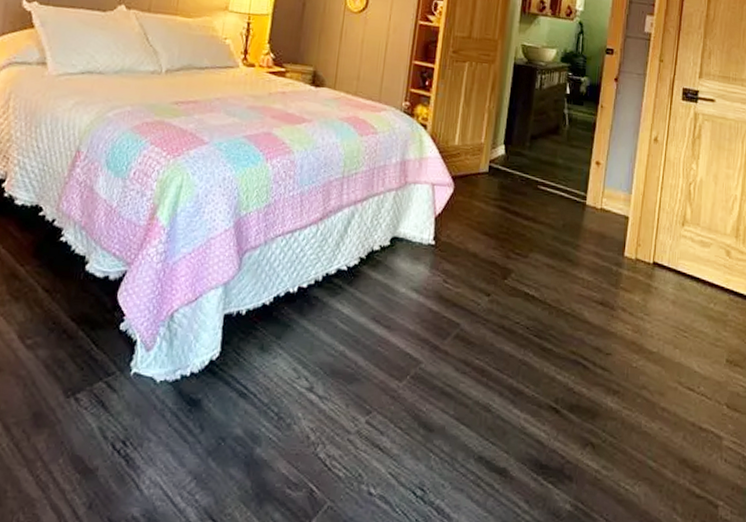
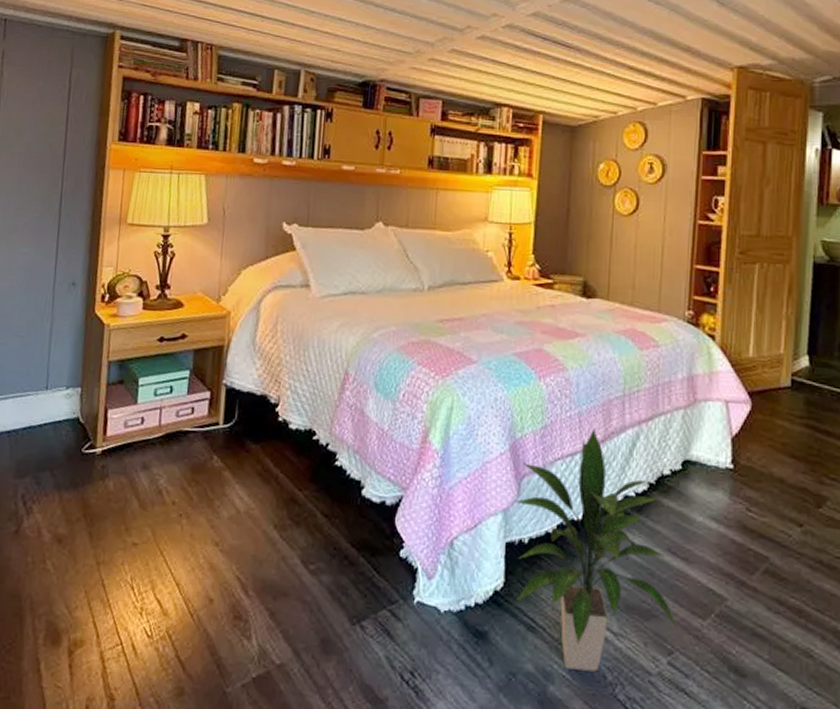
indoor plant: none [230,207,377,433] -> present [514,428,678,672]

